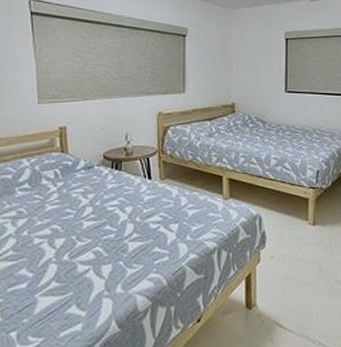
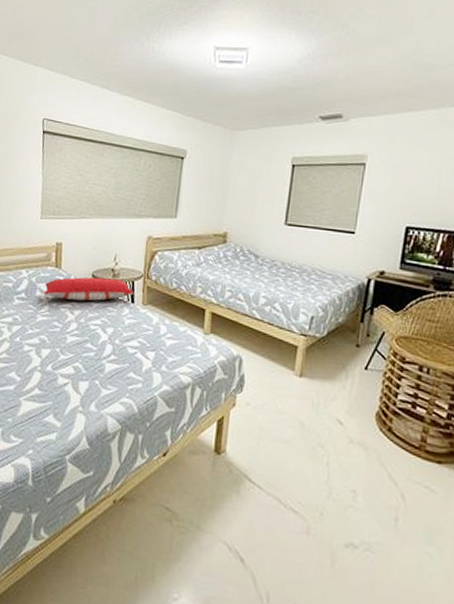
pillow: none [51,158,150,184] -> present [44,277,134,301]

